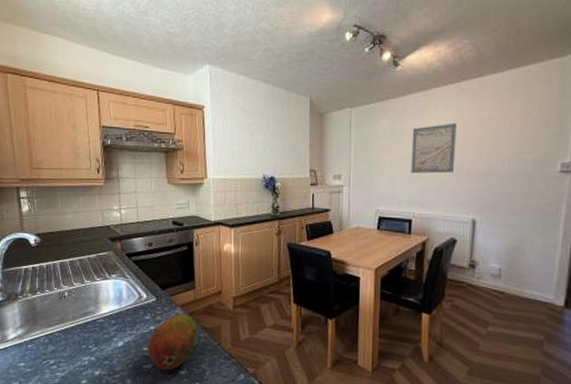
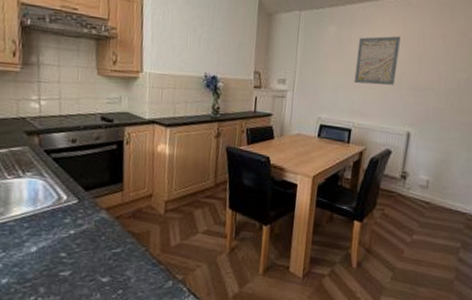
fruit: present [147,314,198,370] -> none [65,218,124,278]

